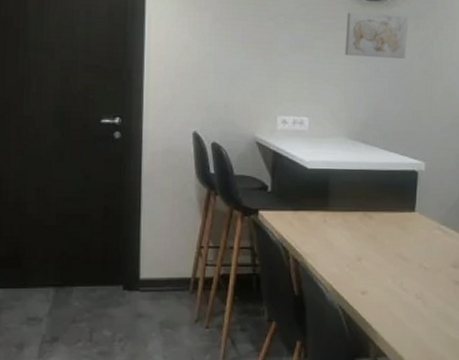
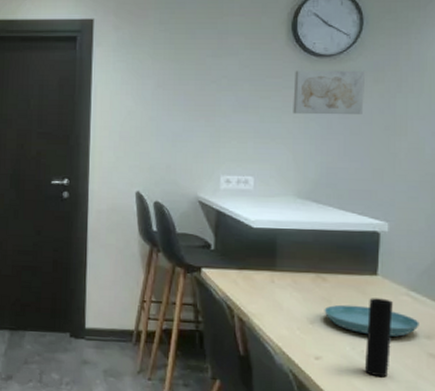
saucer: none [370,240,448,268] -> present [324,304,419,337]
cup: none [403,233,427,306] -> present [364,298,393,378]

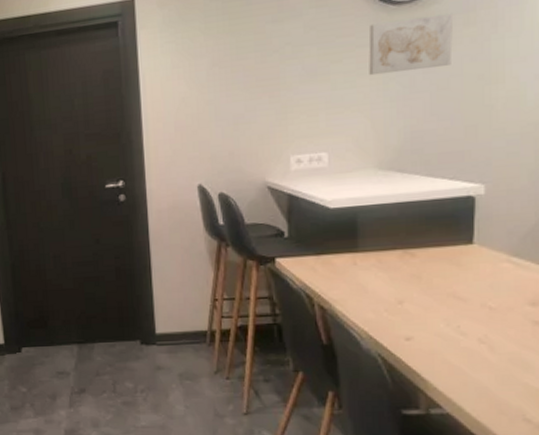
saucer: present [324,304,419,337] -> none [413,278,523,309]
cup: present [364,298,393,378] -> none [460,268,492,352]

